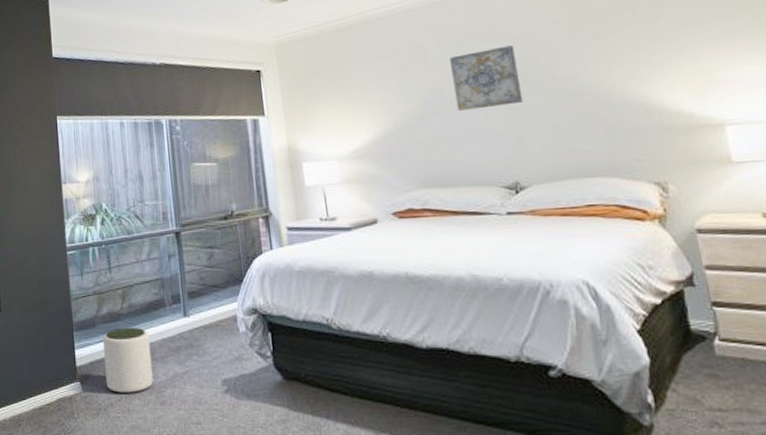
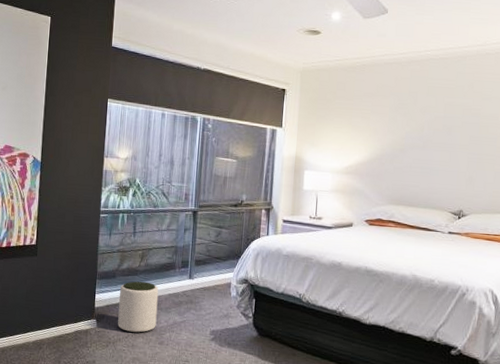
wall art: present [450,45,524,111] -> none [430,103,483,151]

